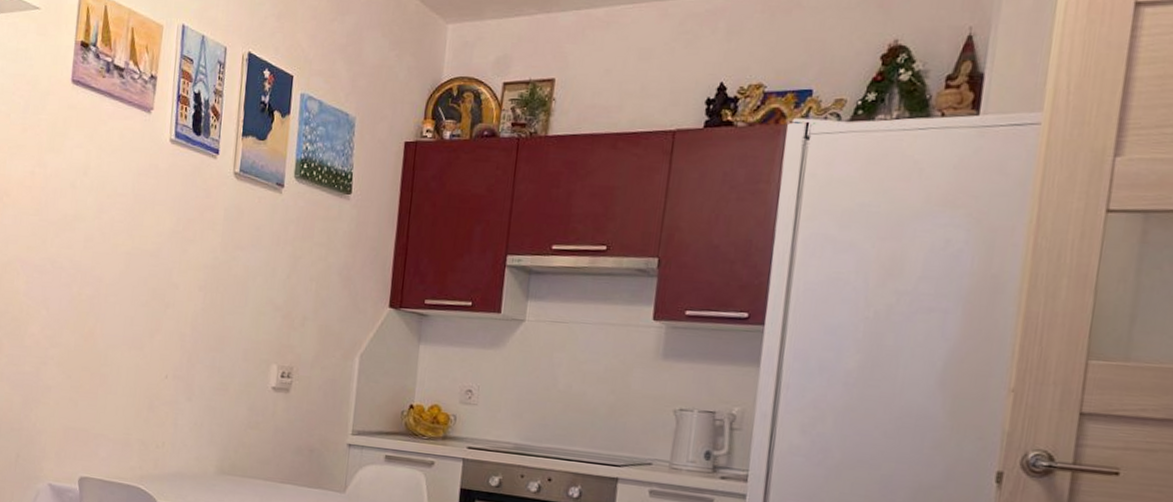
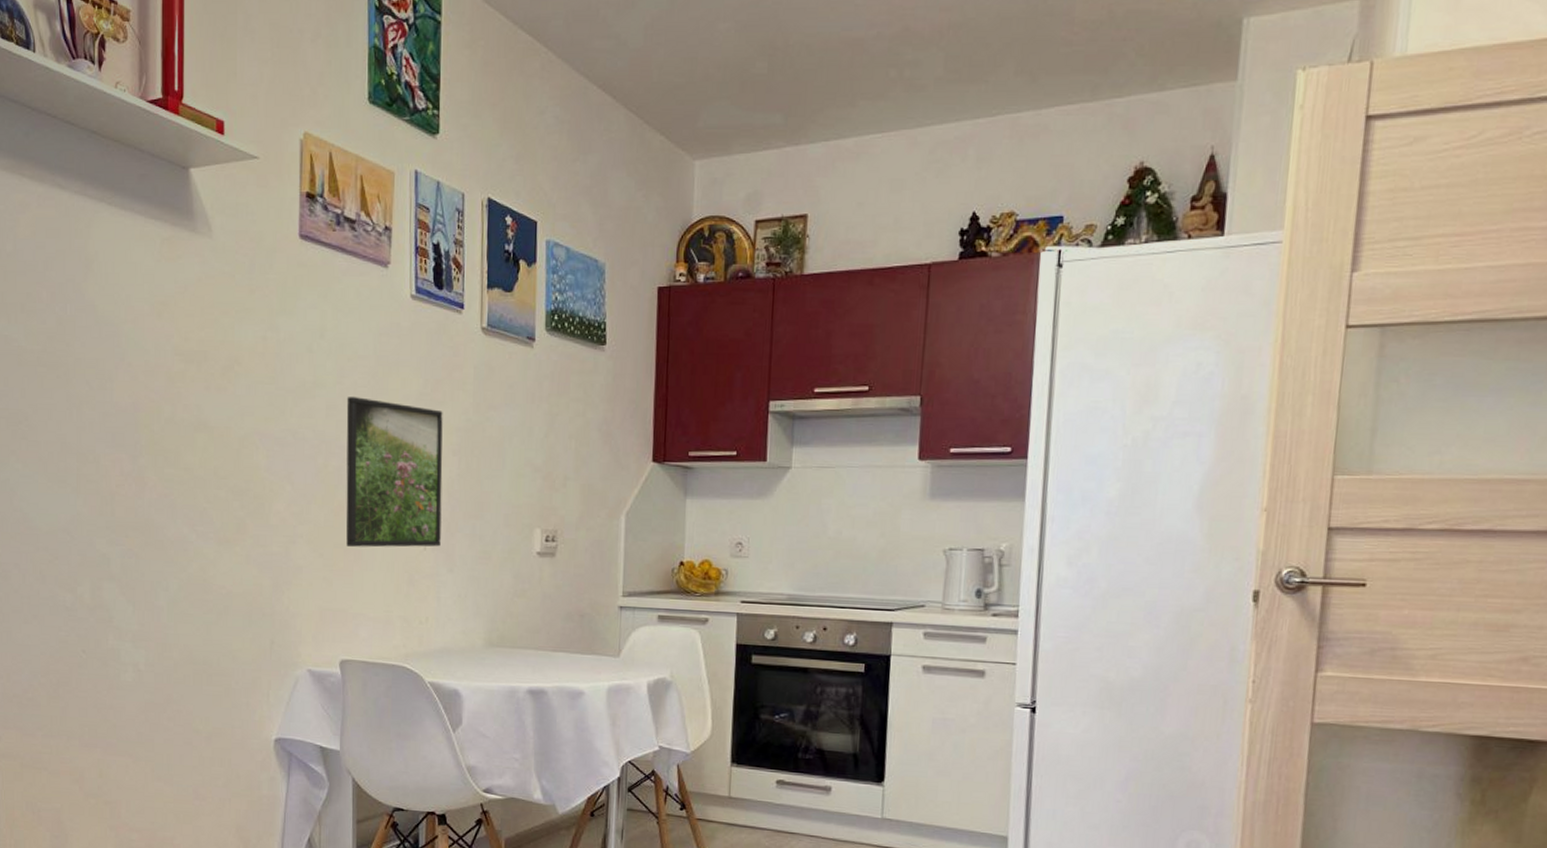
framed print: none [93,230,193,376] -> present [346,396,443,548]

